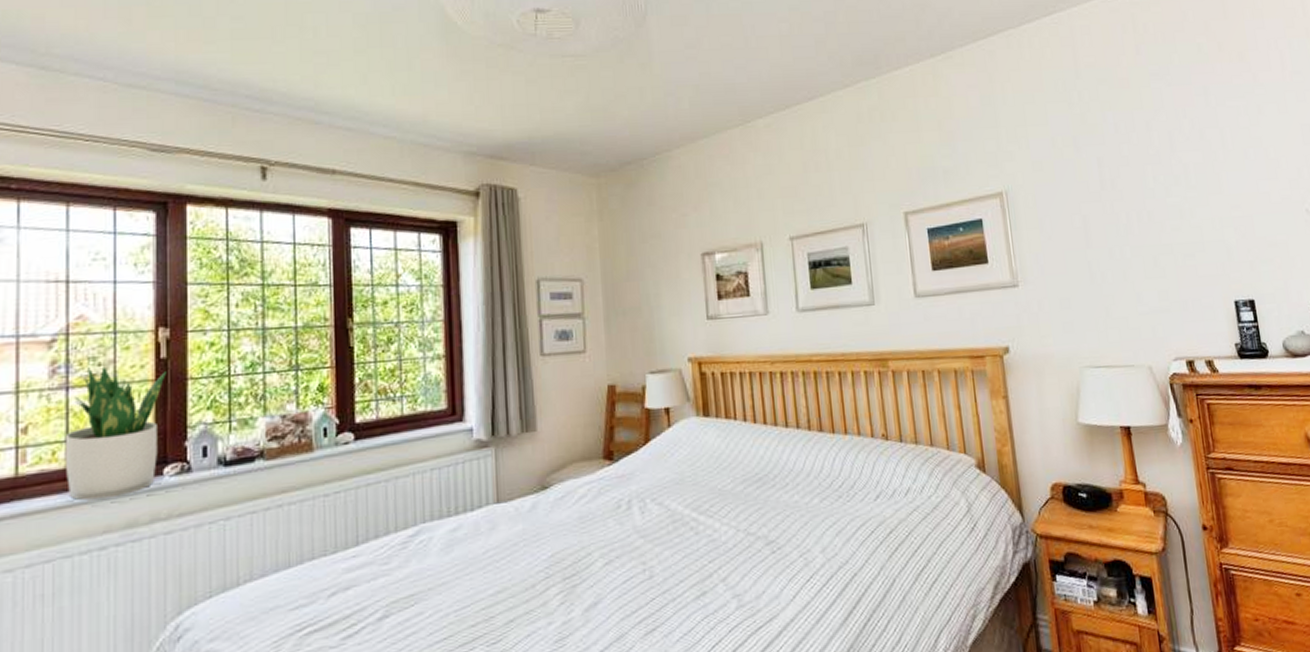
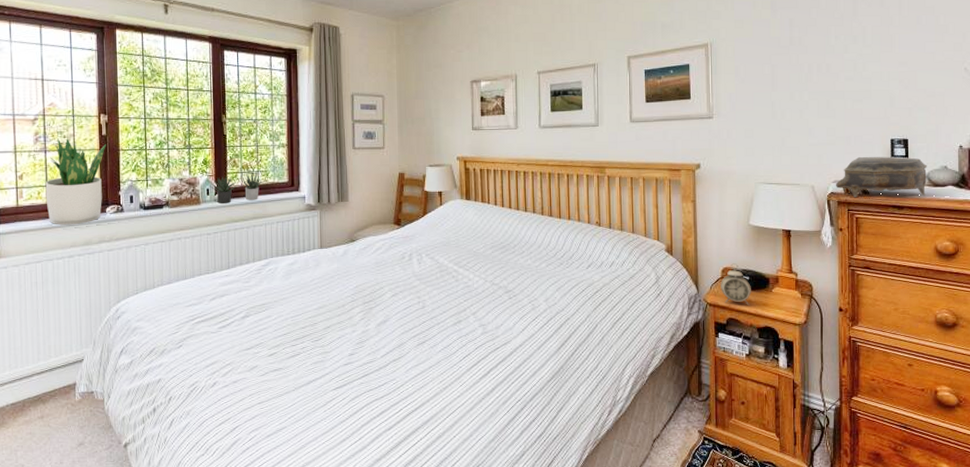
succulent plant: none [328,399,412,450] -> present [210,173,265,205]
alarm clock: none [1051,476,1092,534] -> present [721,263,751,306]
jewelry box: none [1176,322,1285,379] -> present [835,157,928,198]

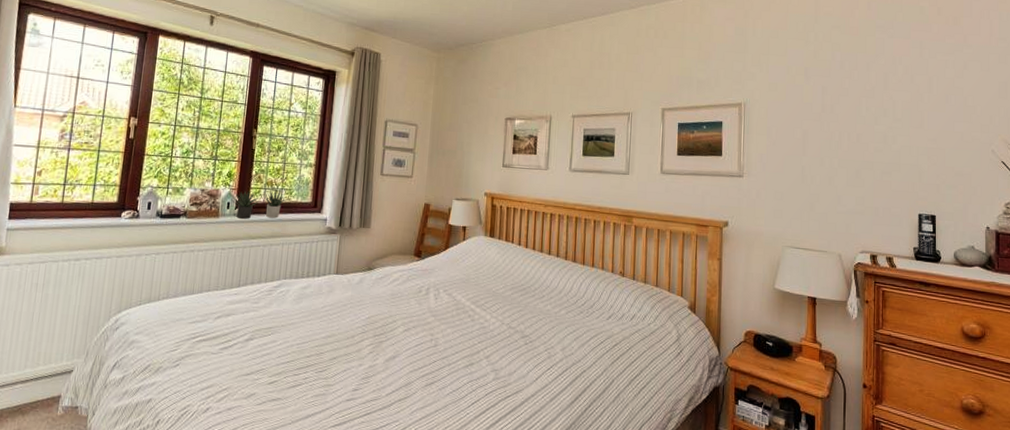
planter: present [45,138,106,225] -> none [61,137,132,227]
alarm clock: present [721,263,751,306] -> none [743,327,774,374]
jewelry box: present [835,157,928,198] -> none [862,229,955,276]

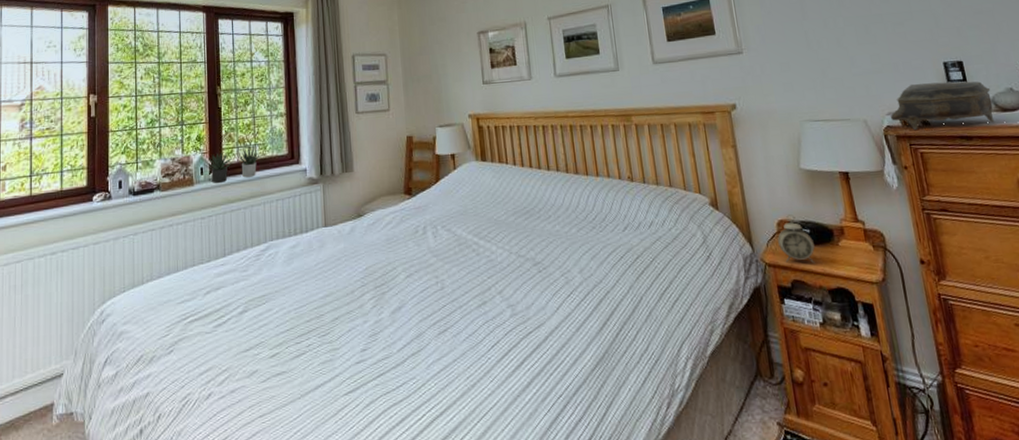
alarm clock: none [743,327,774,374] -> present [777,214,816,264]
jewelry box: none [862,229,955,276] -> present [890,81,995,131]

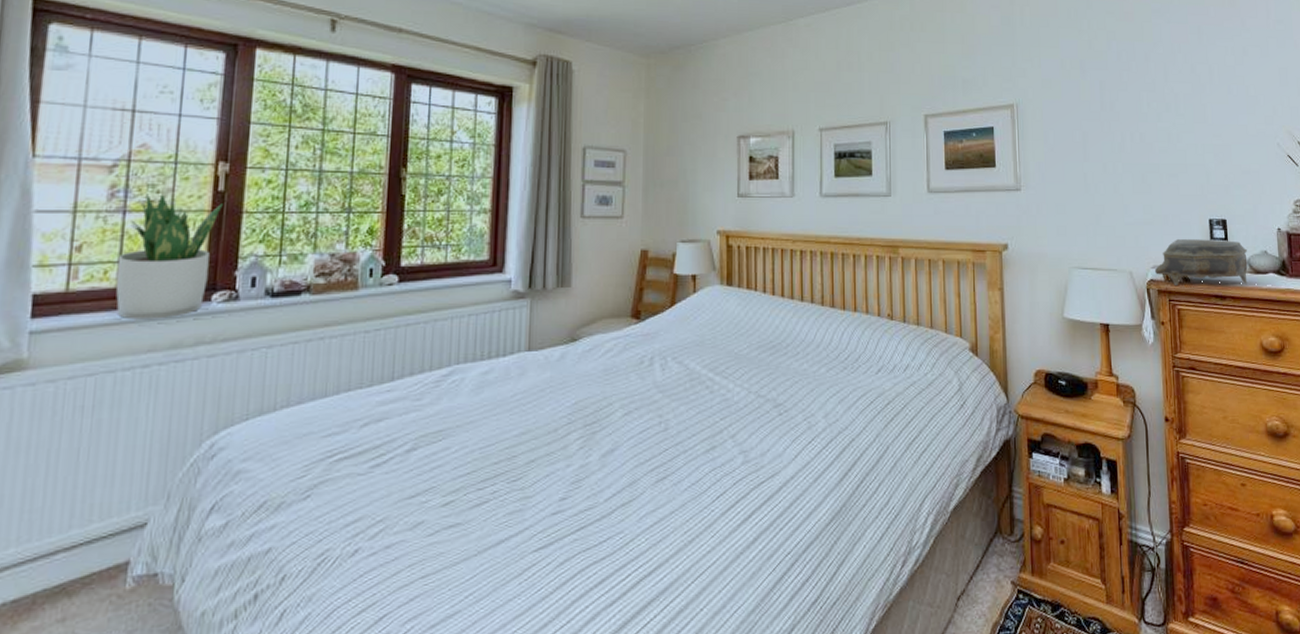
planter: none [29,122,95,219] -> present [115,194,223,320]
succulent plant: present [204,147,263,184] -> none [375,247,456,290]
alarm clock: present [777,214,816,264] -> none [1033,365,1068,418]

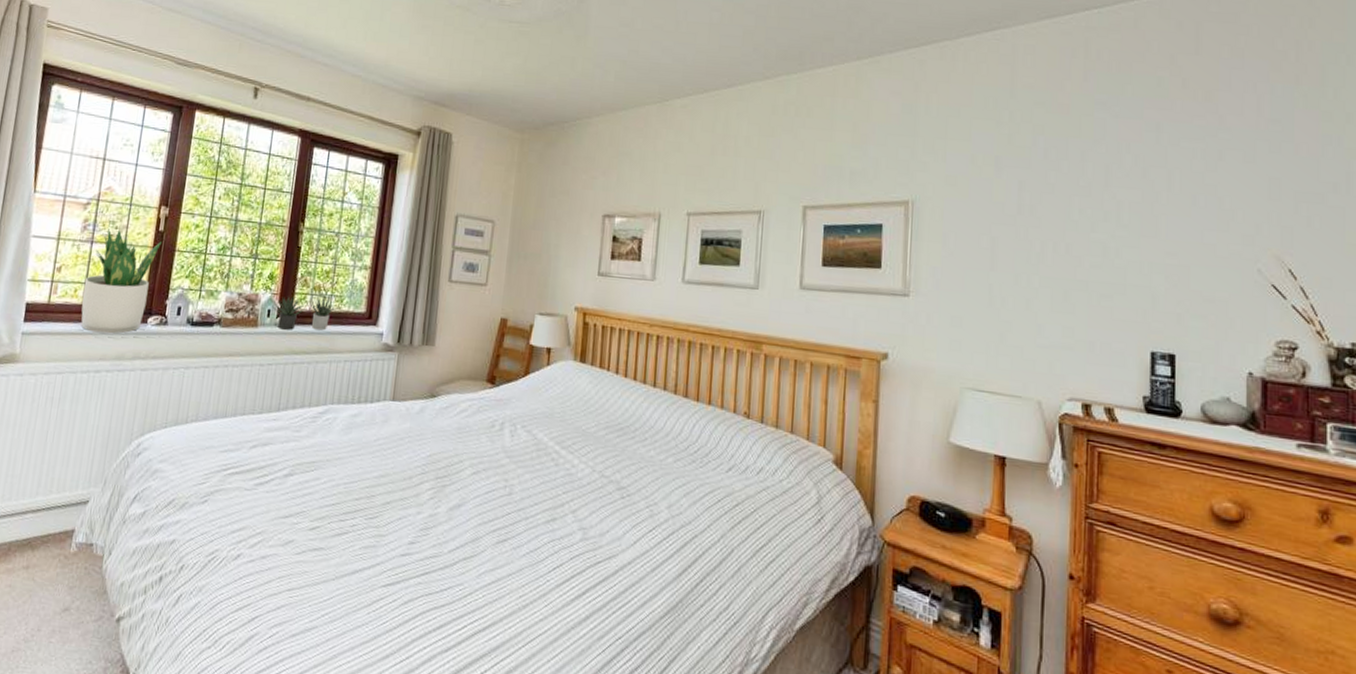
succulent plant: none [375,247,456,290] -> present [272,296,338,331]
jewelry box: present [1154,239,1248,287] -> none [1070,371,1202,436]

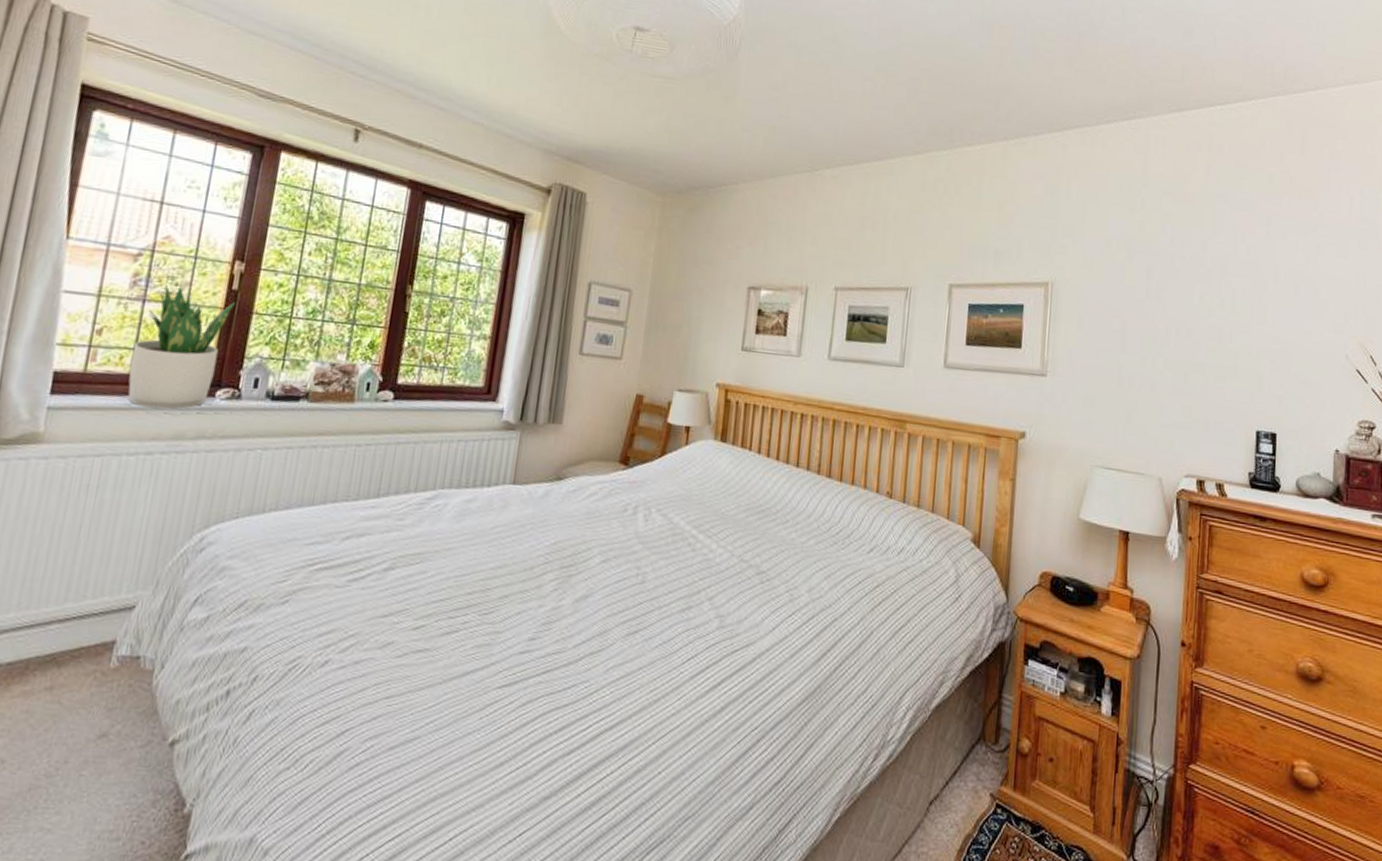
succulent plant: present [272,296,338,331] -> none [372,367,451,407]

